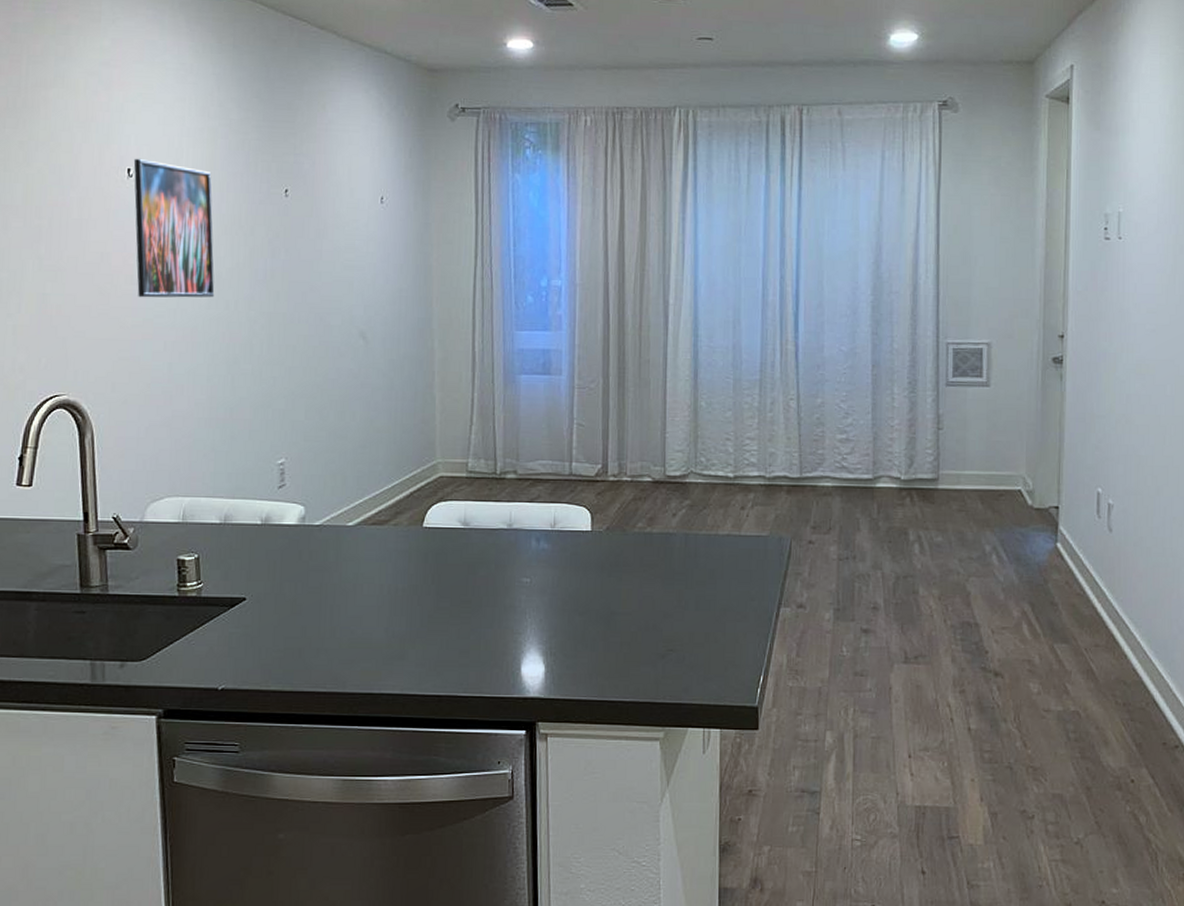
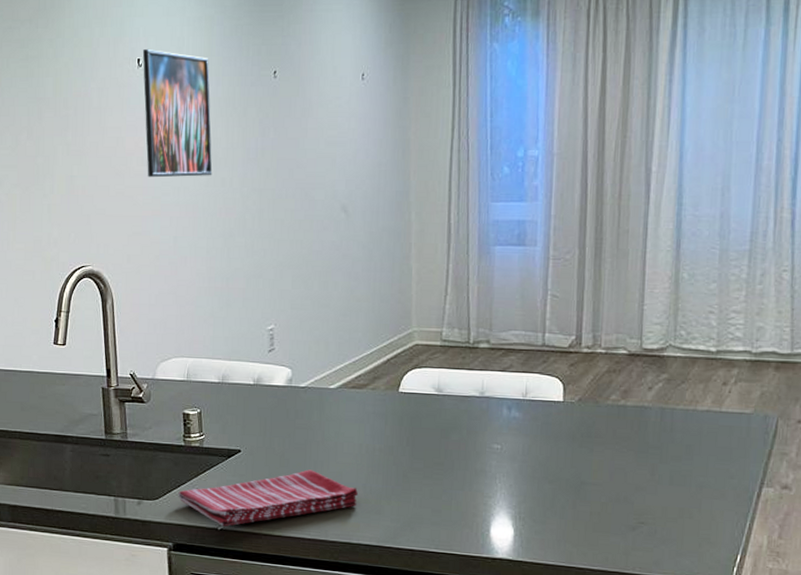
dish towel: none [170,615,379,686] -> present [178,469,358,527]

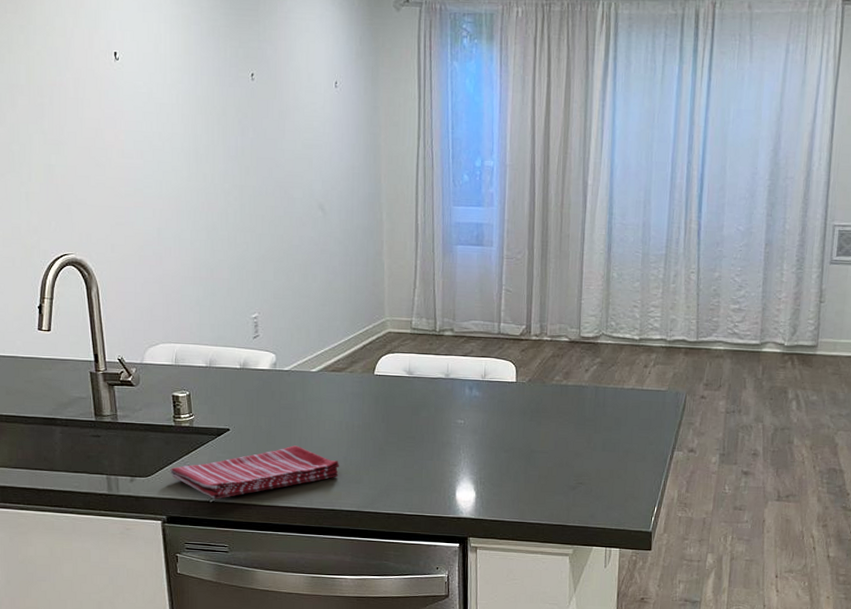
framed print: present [142,48,213,178] -> none [119,42,194,171]

